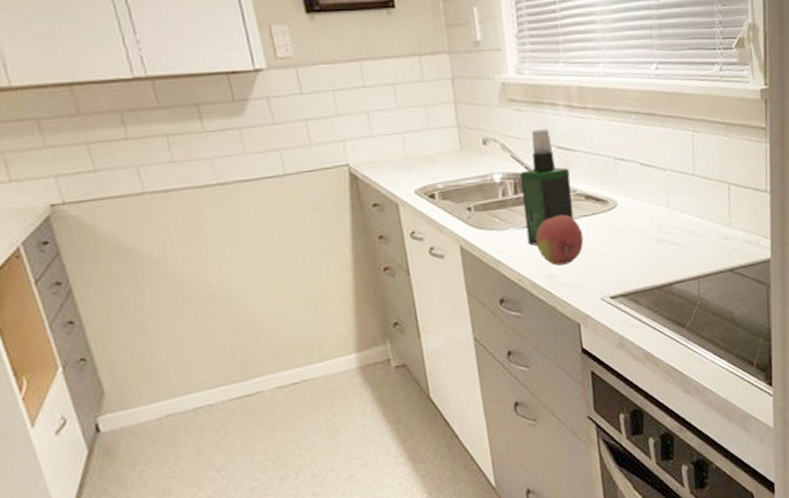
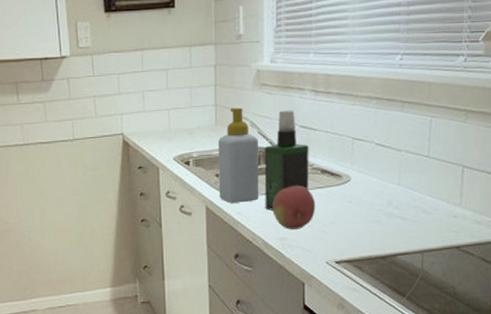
soap bottle: none [466,128,520,240] -> present [218,108,259,203]

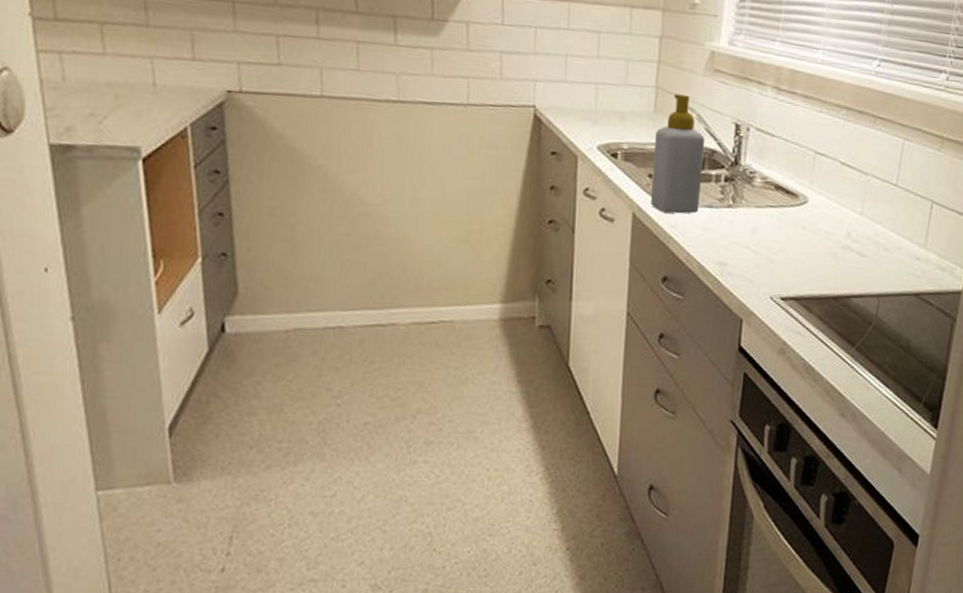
spray bottle: present [264,110,309,210] -> none [705,106,764,228]
fruit: present [273,185,316,230] -> none [713,200,765,254]

